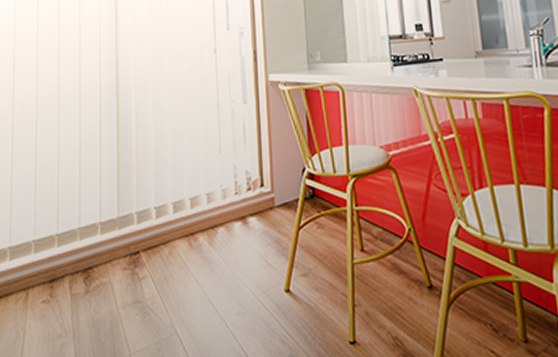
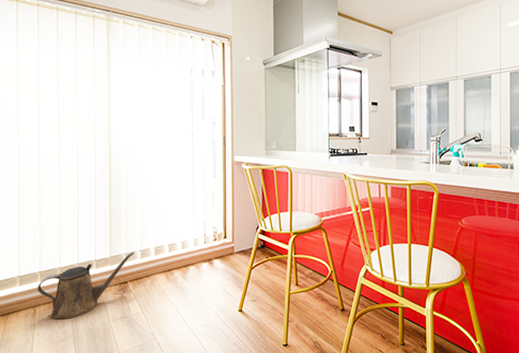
watering can: none [30,210,148,305] -> present [37,252,135,319]

